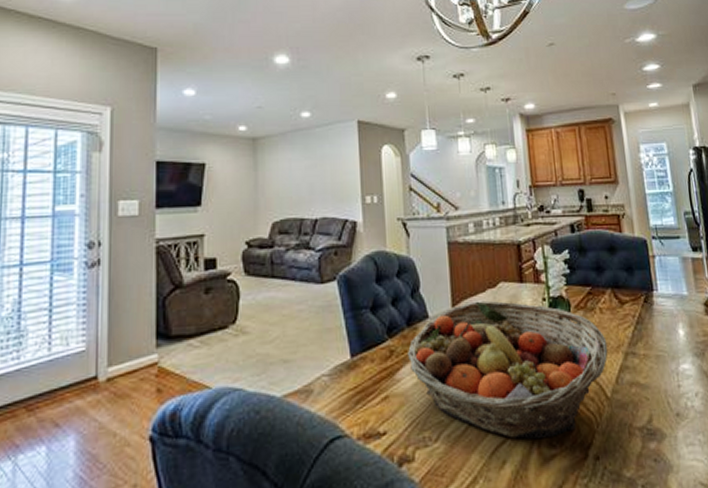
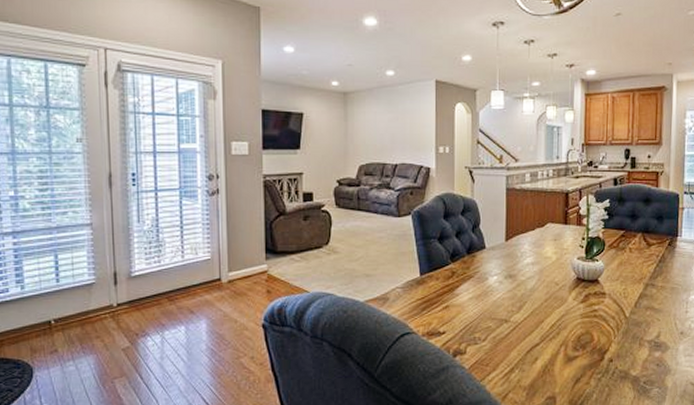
fruit basket: present [407,300,608,440] -> none [465,237,632,344]

